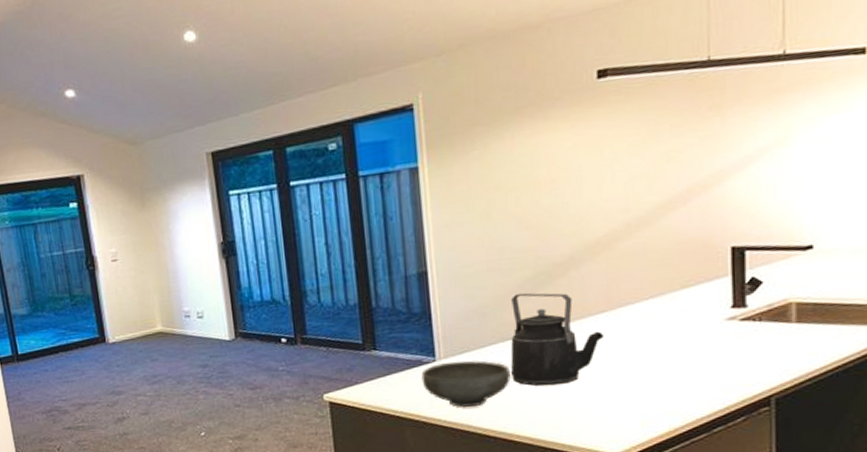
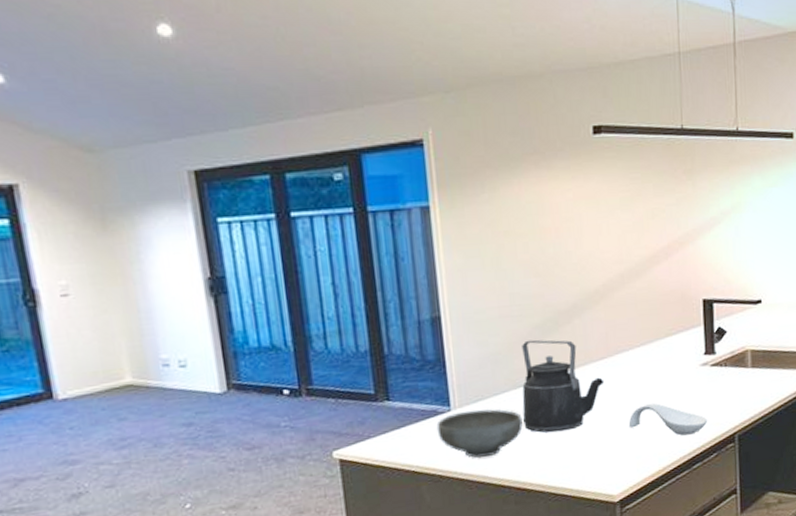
spoon rest: none [632,359,733,396] -> present [628,403,707,436]

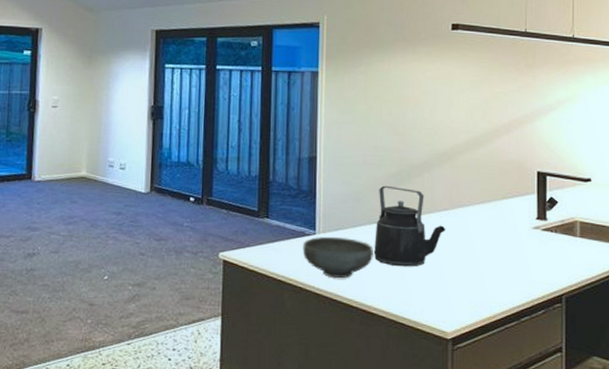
spoon rest: present [628,403,707,436] -> none [465,254,536,289]

